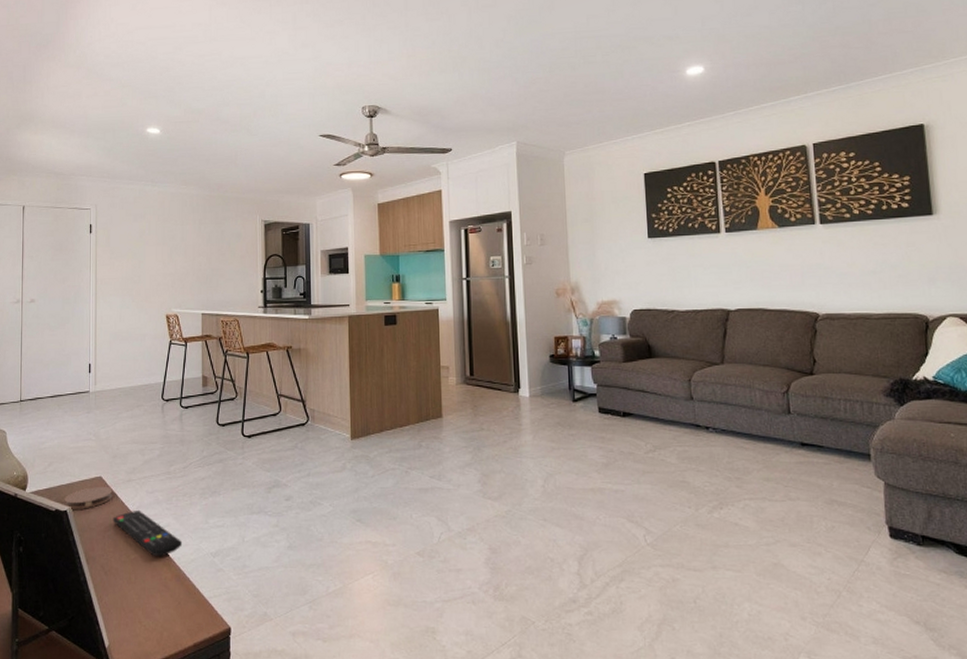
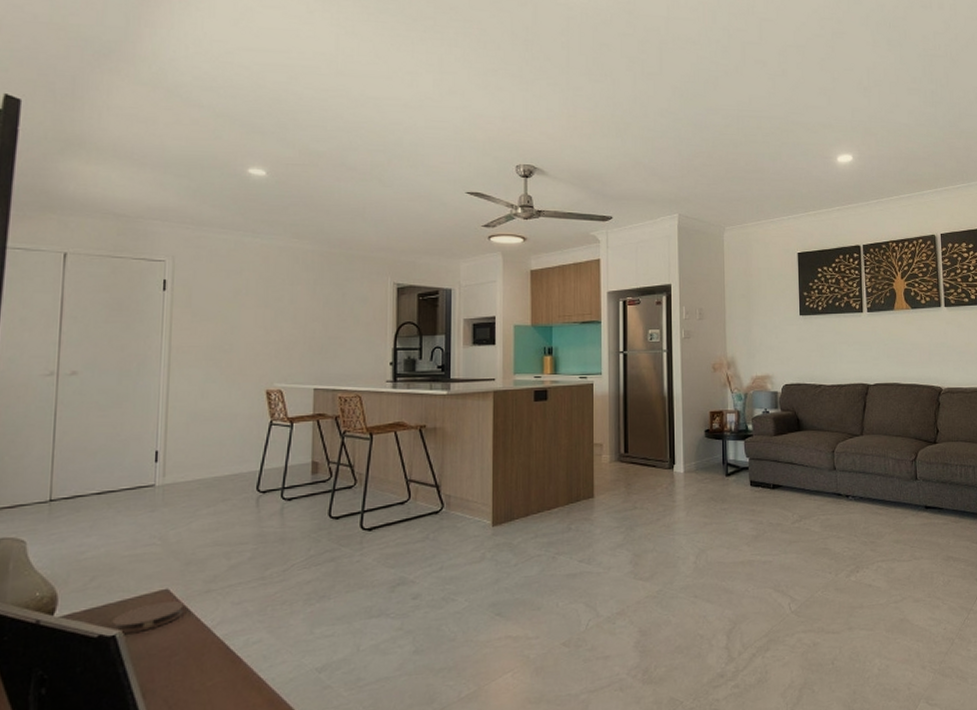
remote control: present [112,509,183,557] -> none [182,625,279,681]

